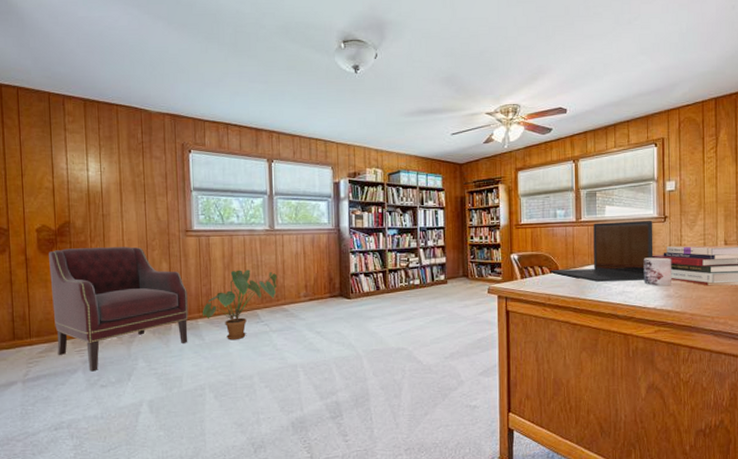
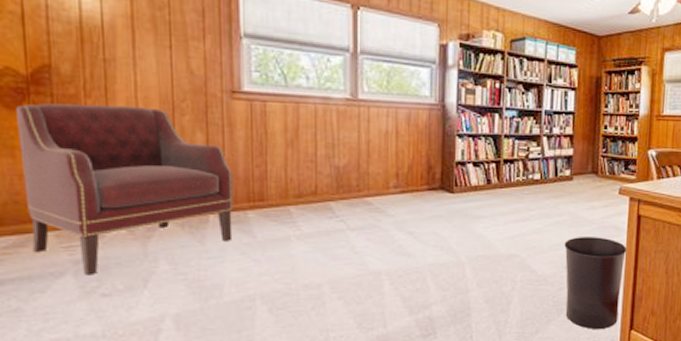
house plant: present [203,269,277,340] -> none [254,148,360,239]
waste bin: none [444,331,500,412] -> present [564,237,627,329]

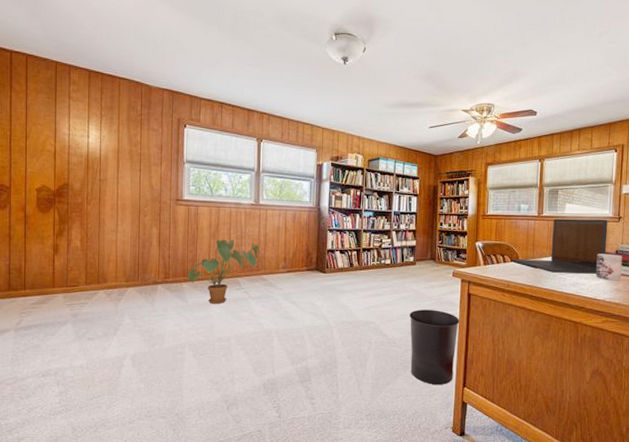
armchair: present [16,103,234,276] -> none [47,209,174,325]
house plant: none [254,148,360,239] -> present [187,239,259,304]

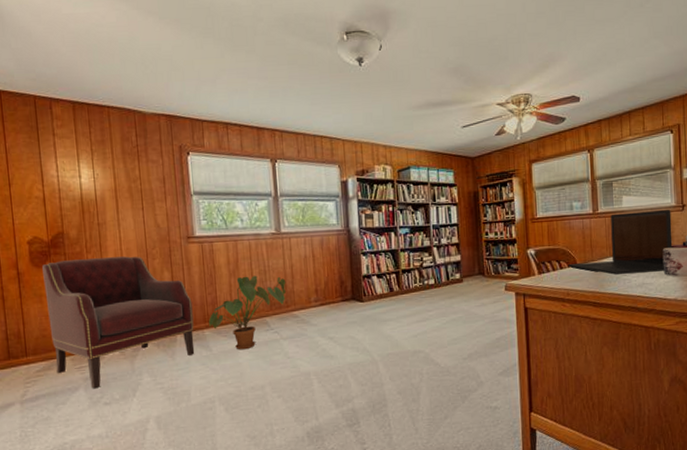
armchair: none [47,209,174,325] -> present [42,256,195,389]
waste bin: present [409,309,460,385] -> none [461,329,519,413]

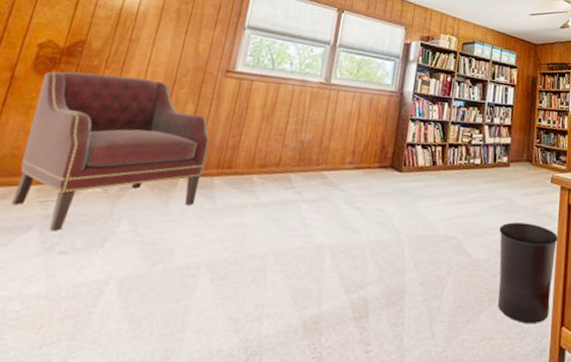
house plant: present [209,275,286,350] -> none [221,123,323,208]
waste bin: none [461,329,519,413] -> present [497,222,559,323]

